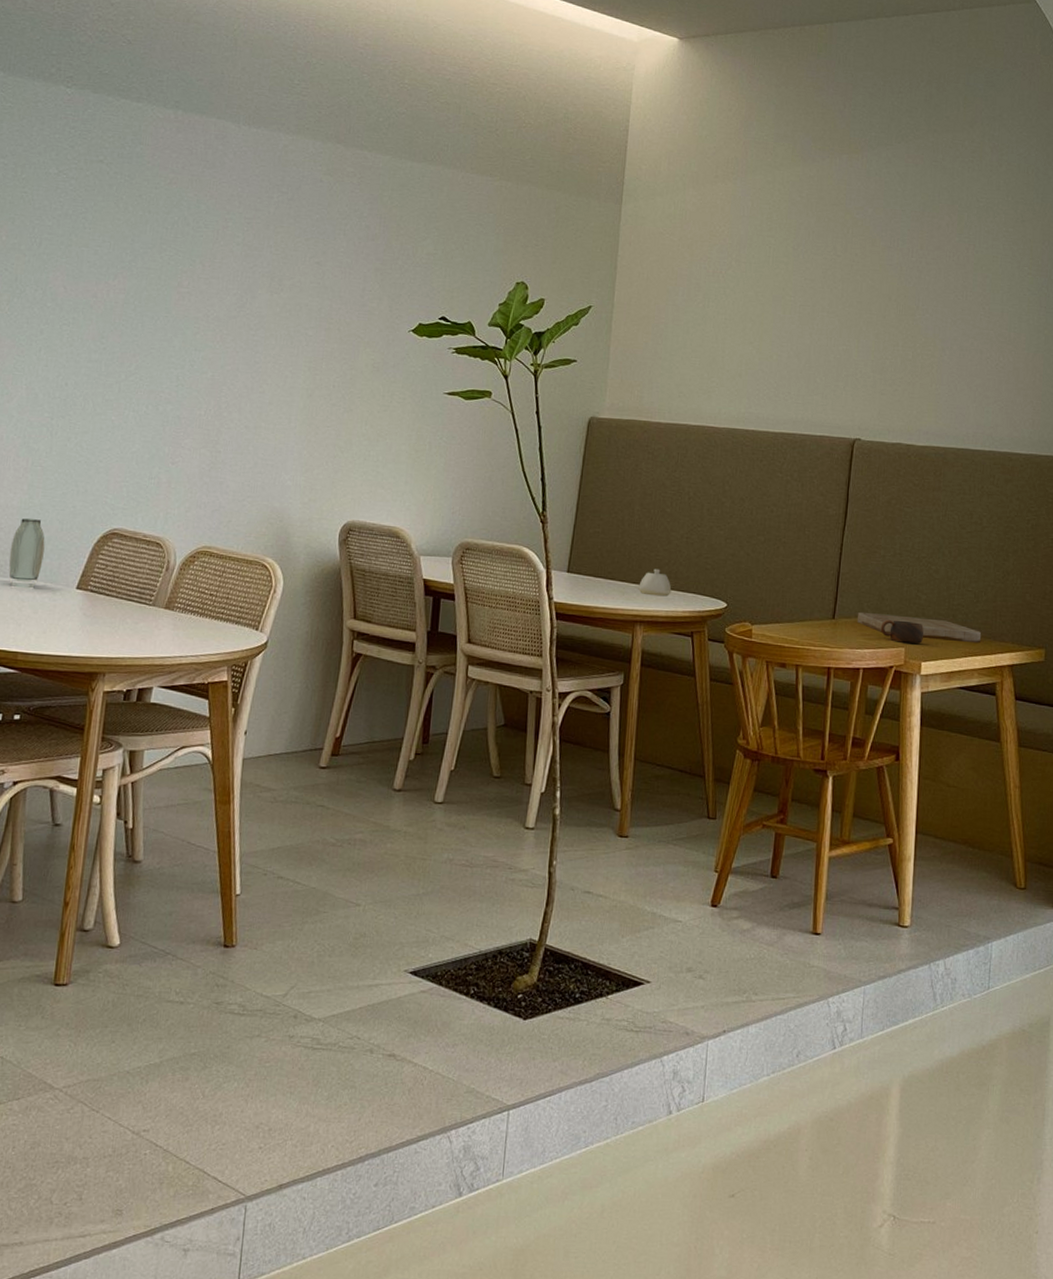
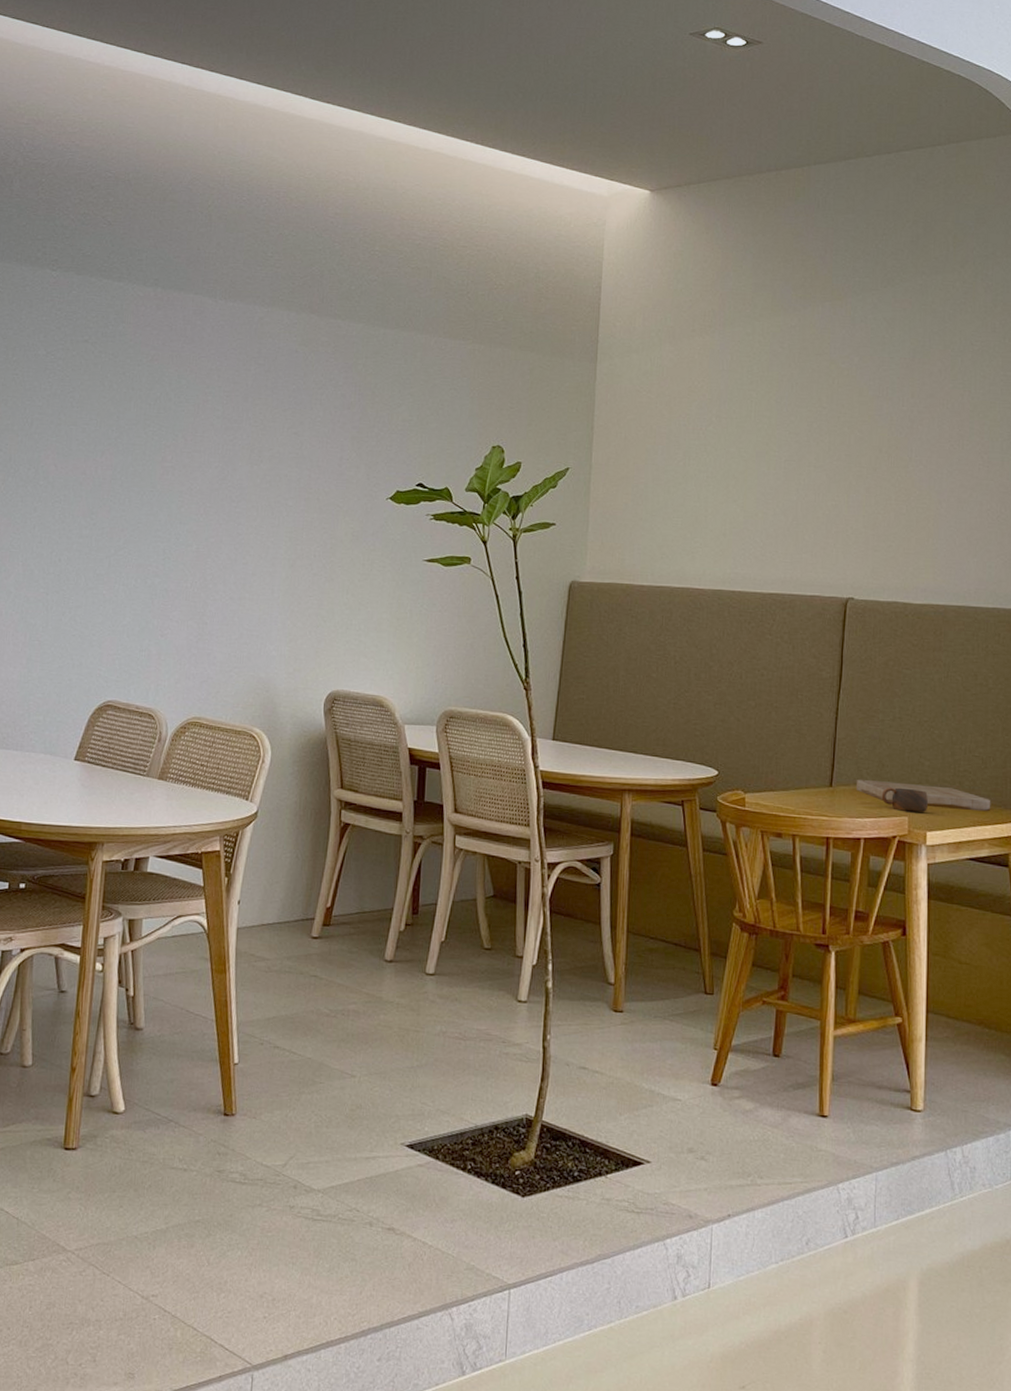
vase: present [8,518,45,591] -> none [11,692,44,763]
sugar bowl: present [638,568,672,597] -> none [626,735,660,764]

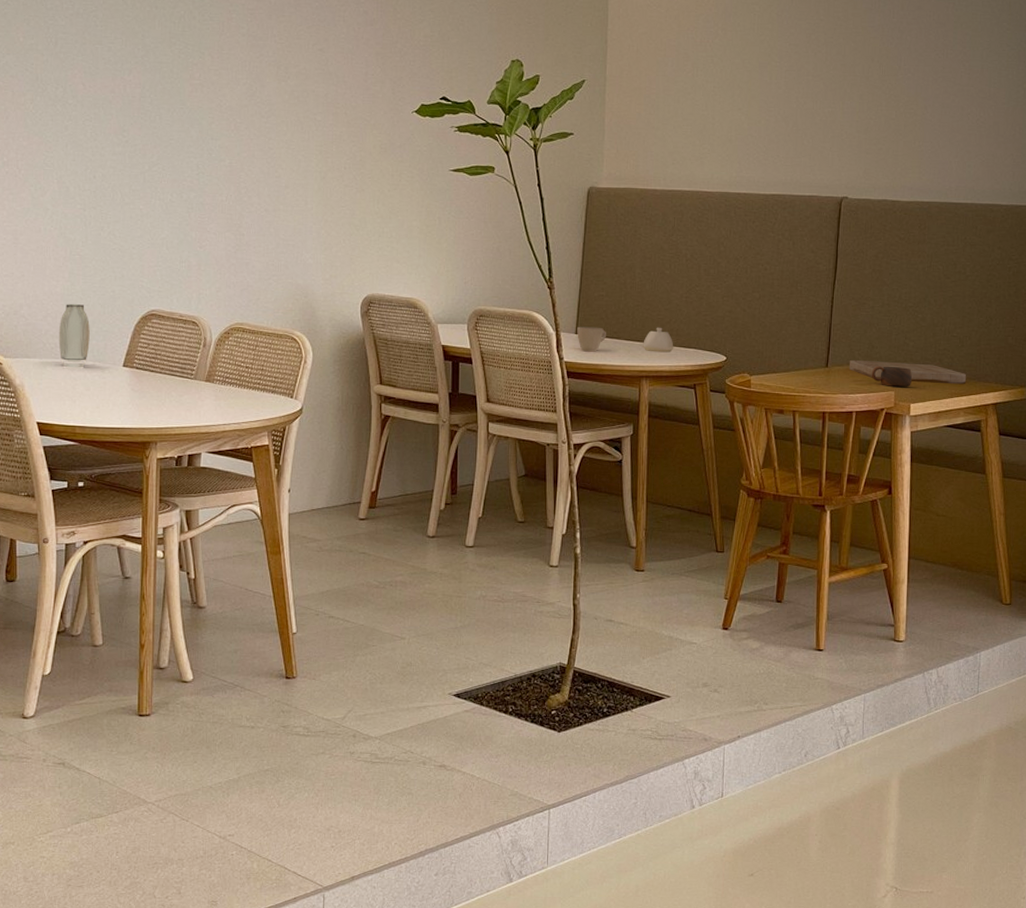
vase: none [11,692,44,763] -> present [58,304,90,370]
cup: none [554,732,587,761] -> present [577,326,607,352]
sugar bowl: none [626,735,660,764] -> present [643,327,674,353]

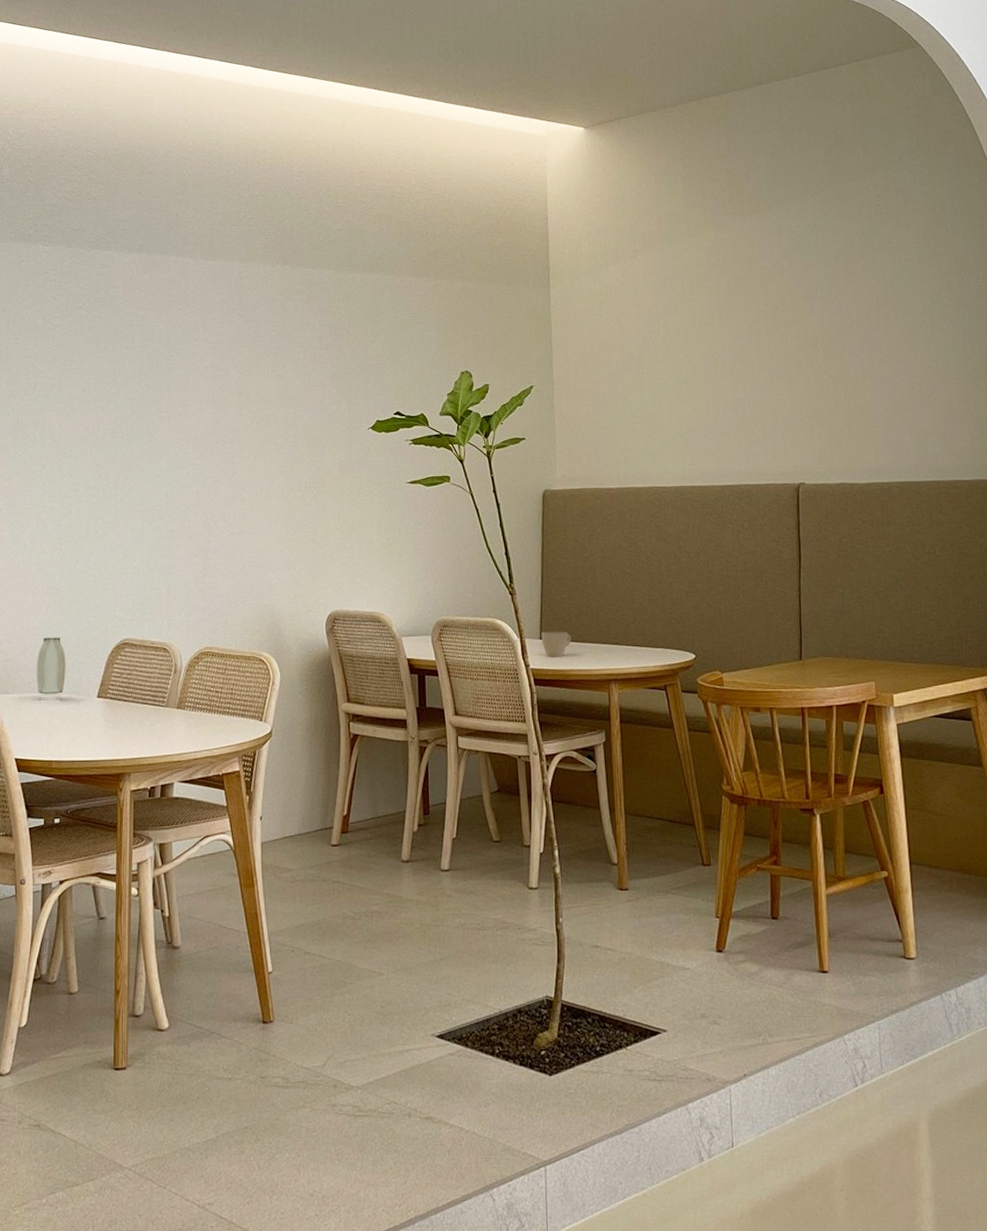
sugar bowl: present [643,327,674,353] -> none [609,627,641,654]
cutting board: present [850,359,967,385] -> none [824,650,950,671]
cup: present [871,366,913,387] -> none [848,655,893,677]

